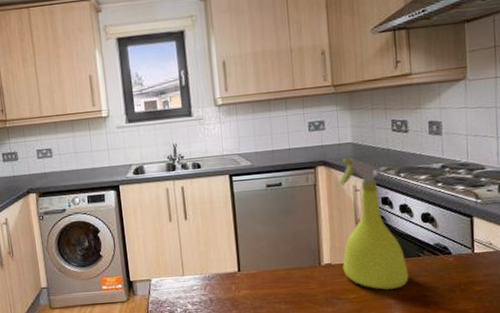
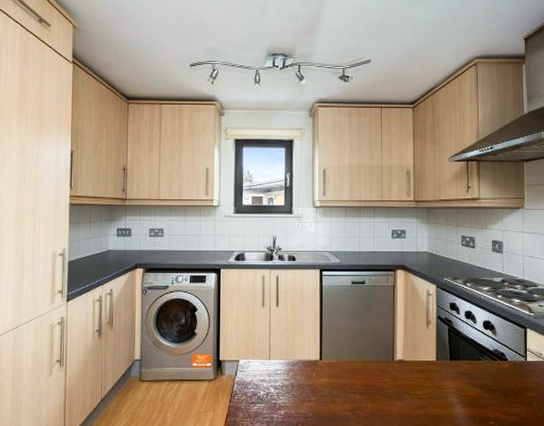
spray bottle: present [339,158,409,290] -> none [413,265,470,390]

